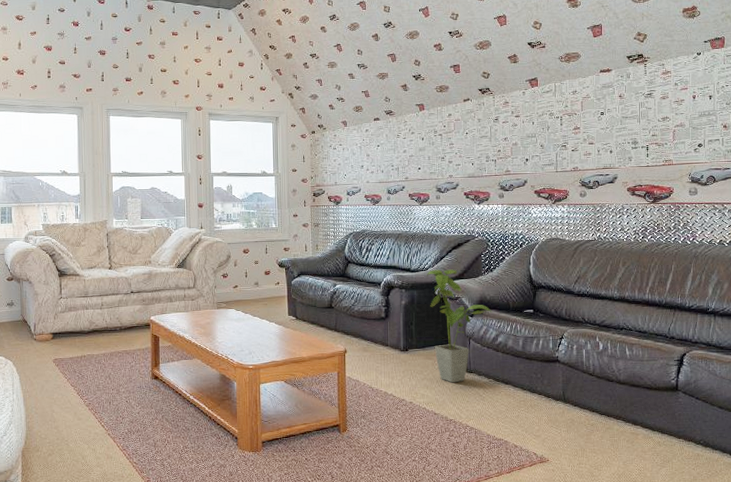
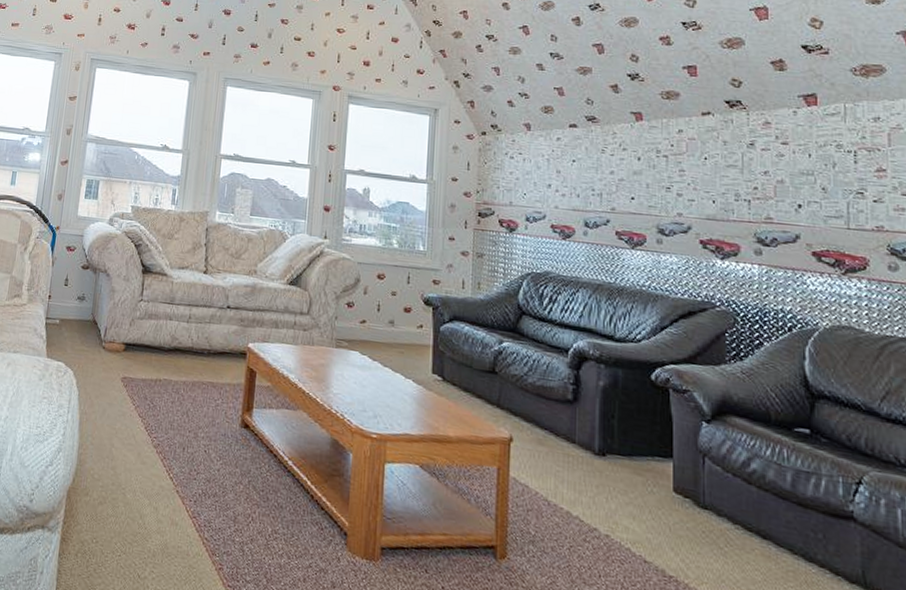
house plant: present [426,269,492,383] -> none [638,343,741,520]

